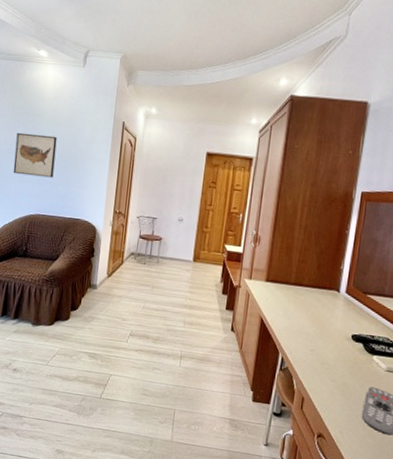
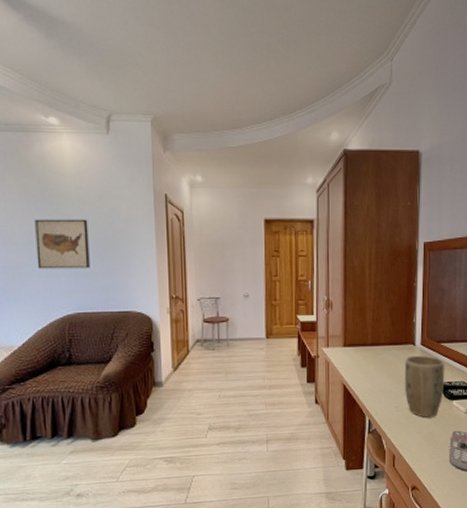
plant pot: none [323,302,369,368] -> present [404,355,445,418]

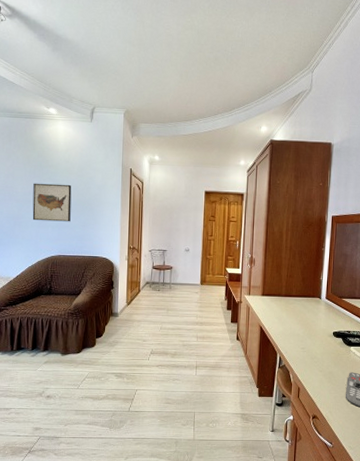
plant pot: present [404,355,445,418] -> none [310,307,345,359]

